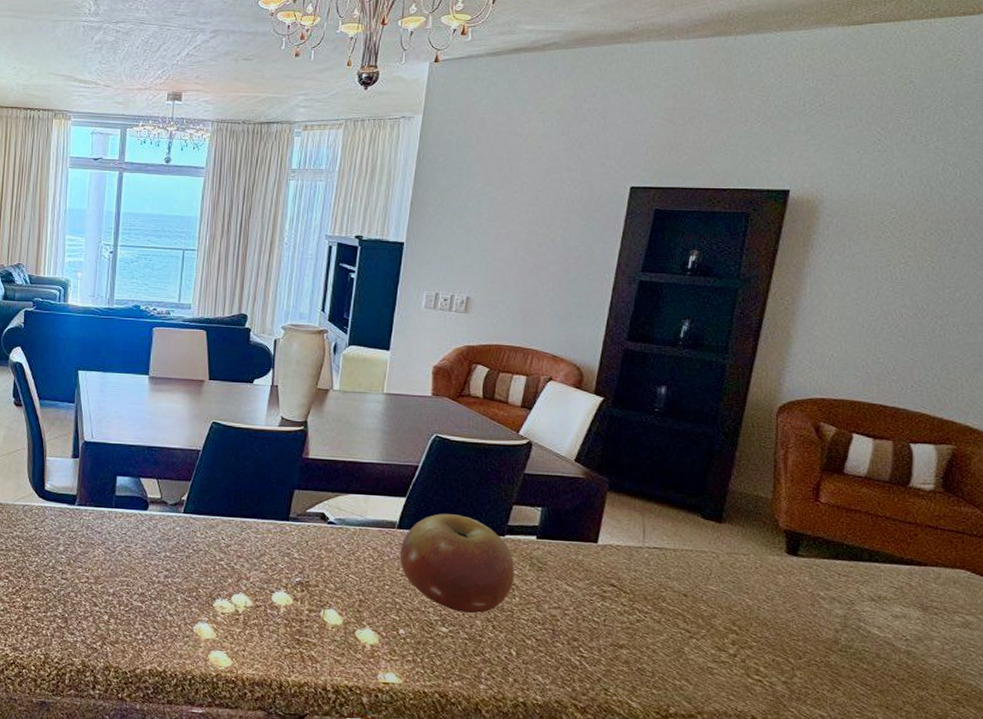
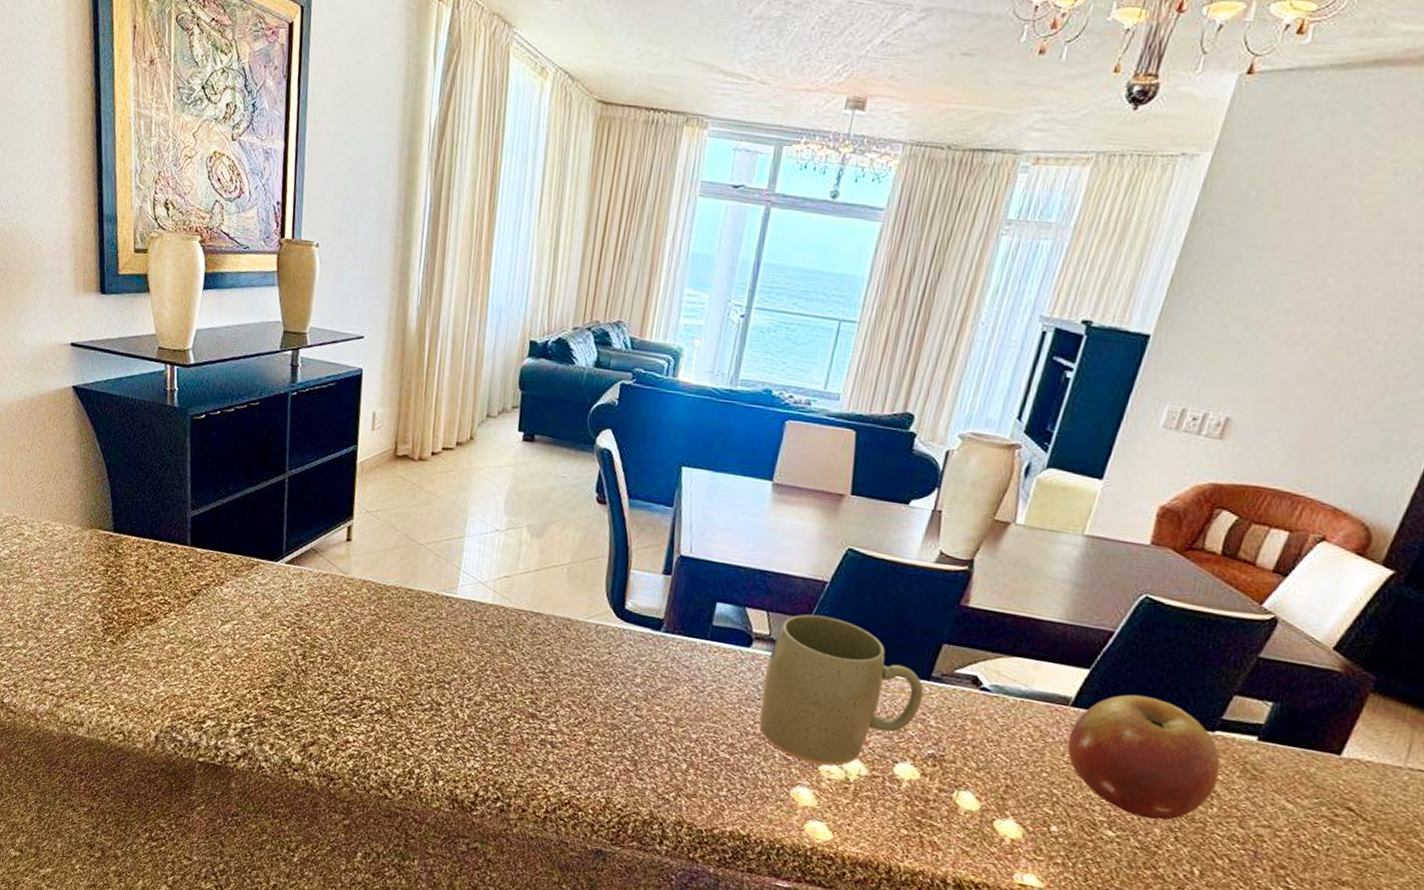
mug: none [161,477,285,602] -> present [759,614,924,766]

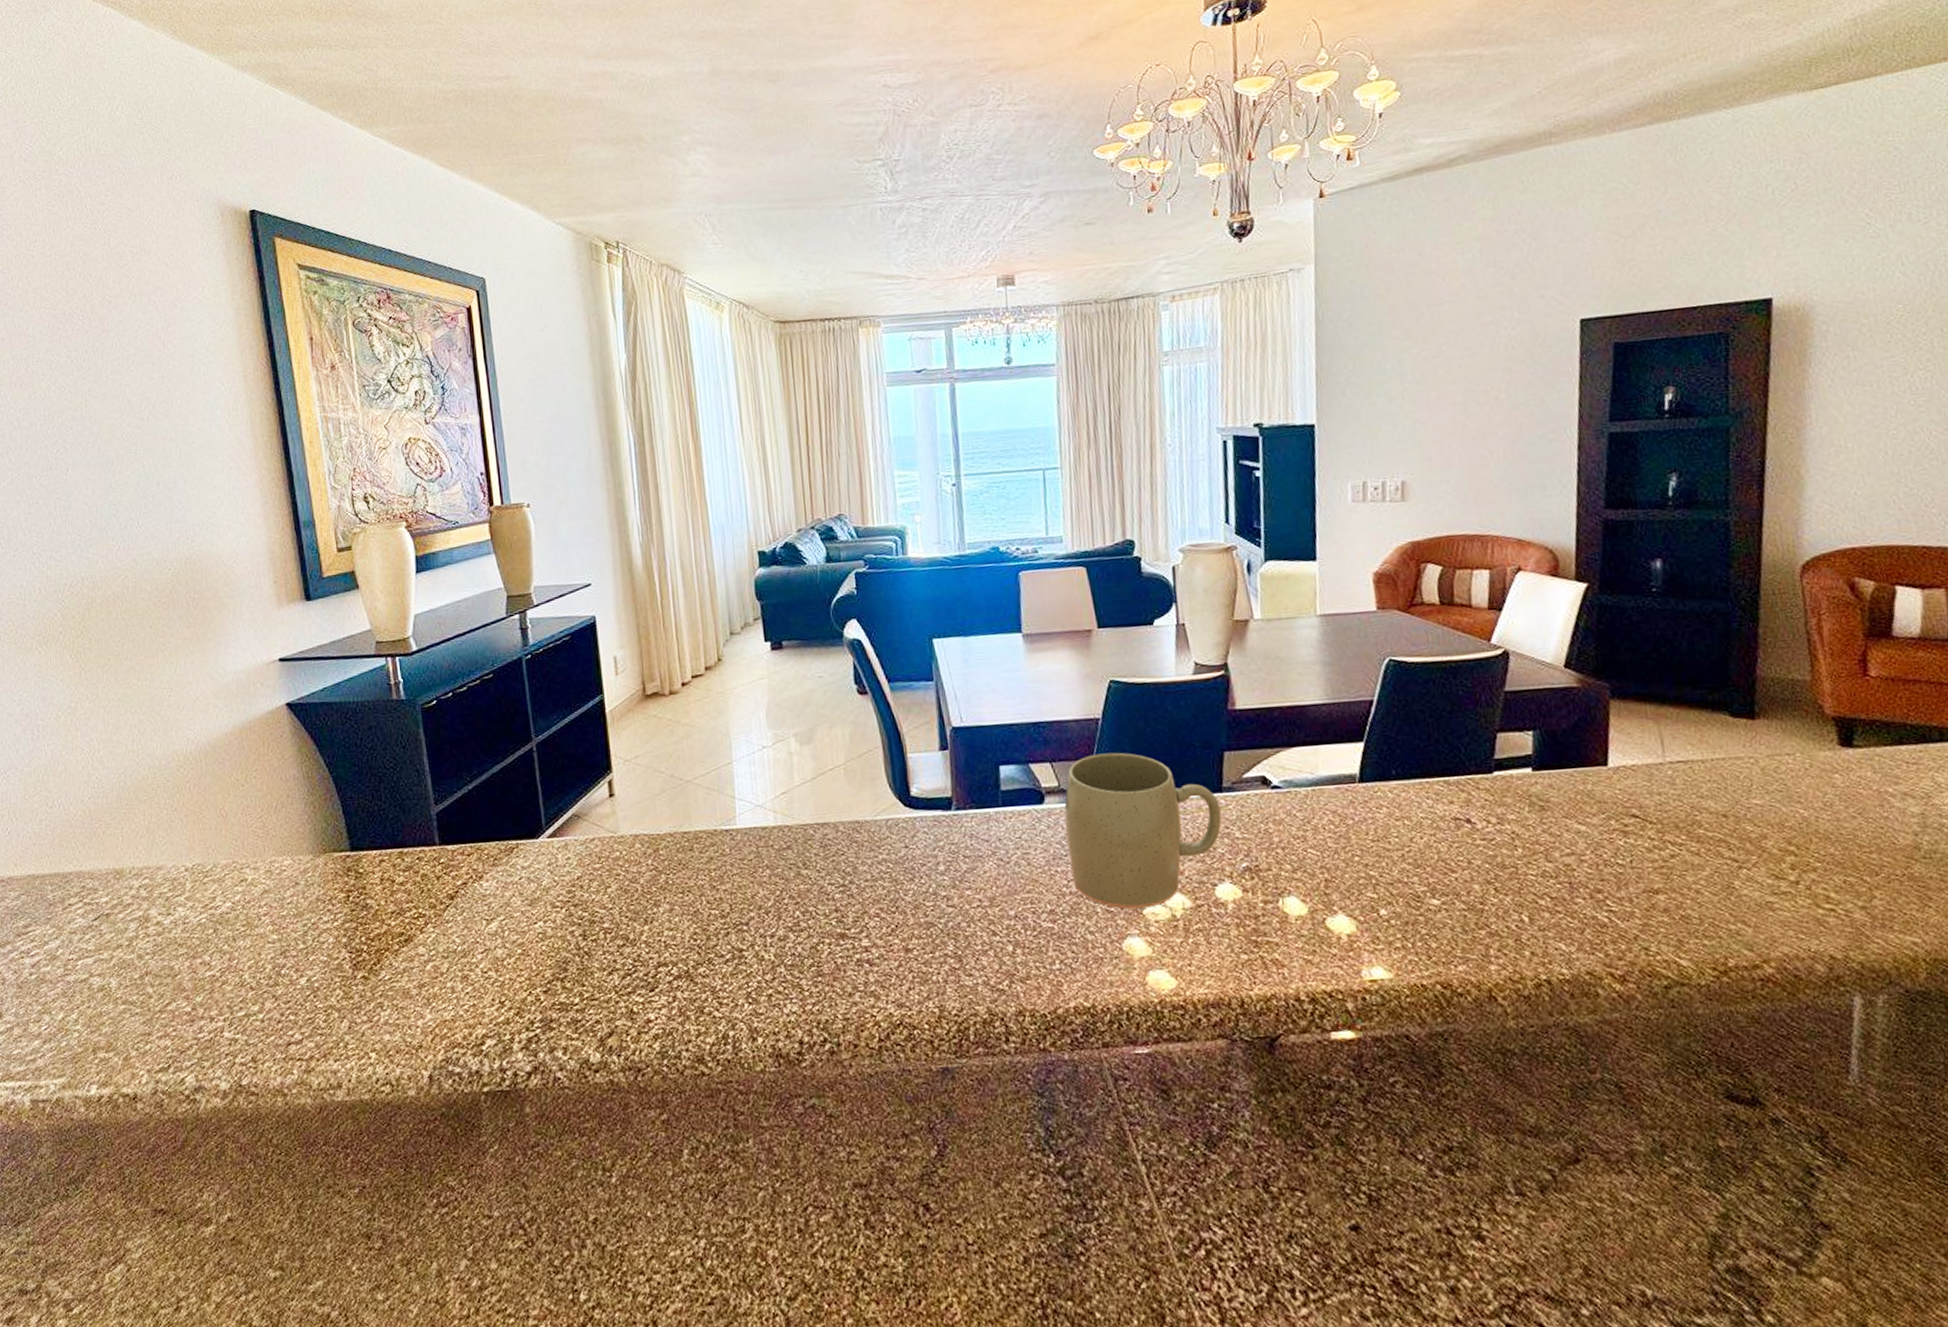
fruit: present [1067,694,1221,821] -> none [1365,754,1513,878]

